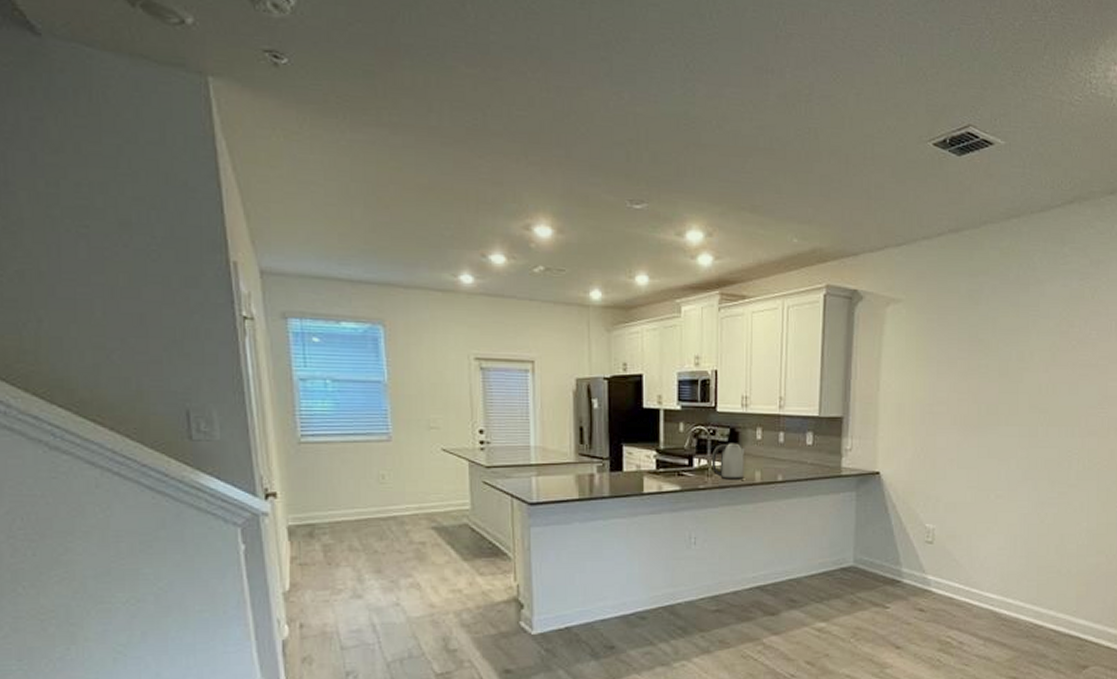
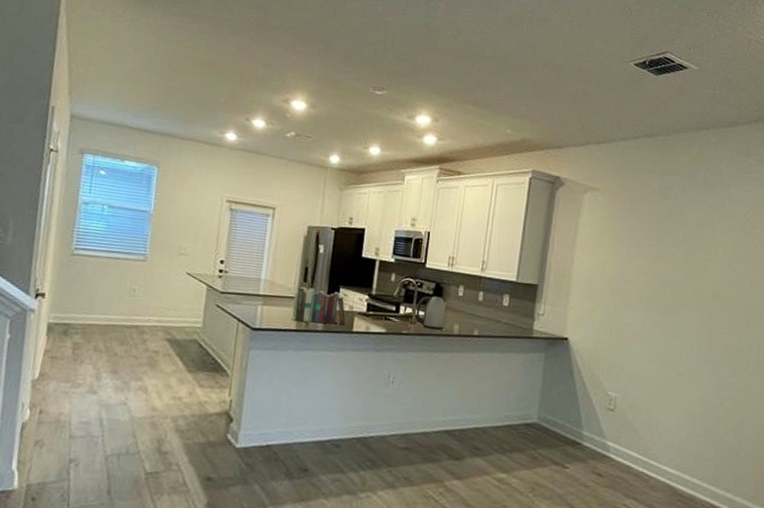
books: none [571,449,635,489] -> present [292,286,346,326]

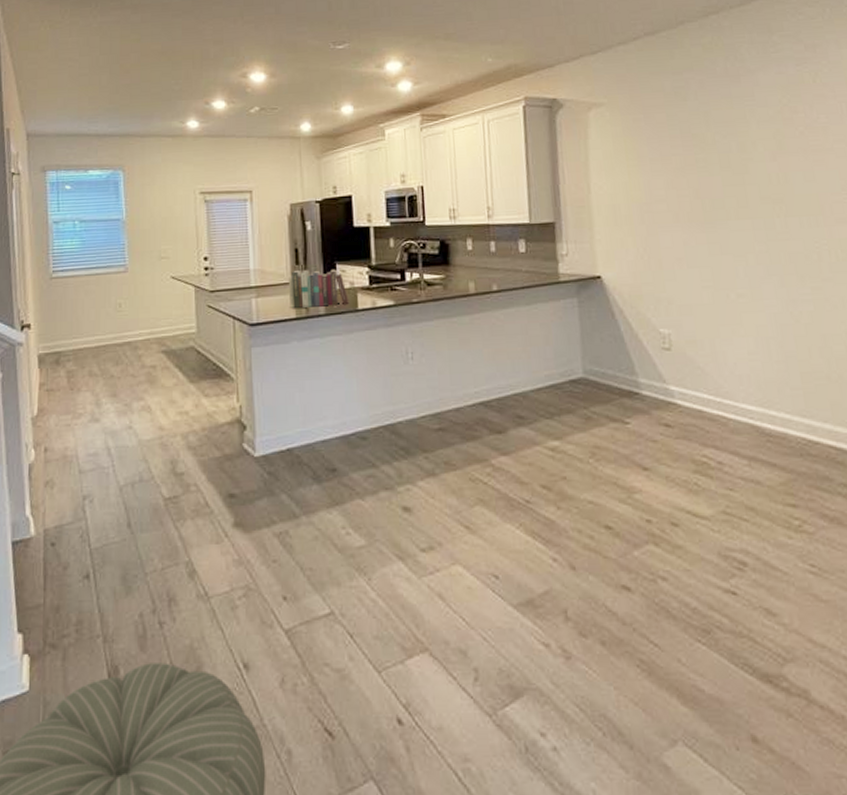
kettle: present [415,296,448,331] -> none [423,255,458,294]

